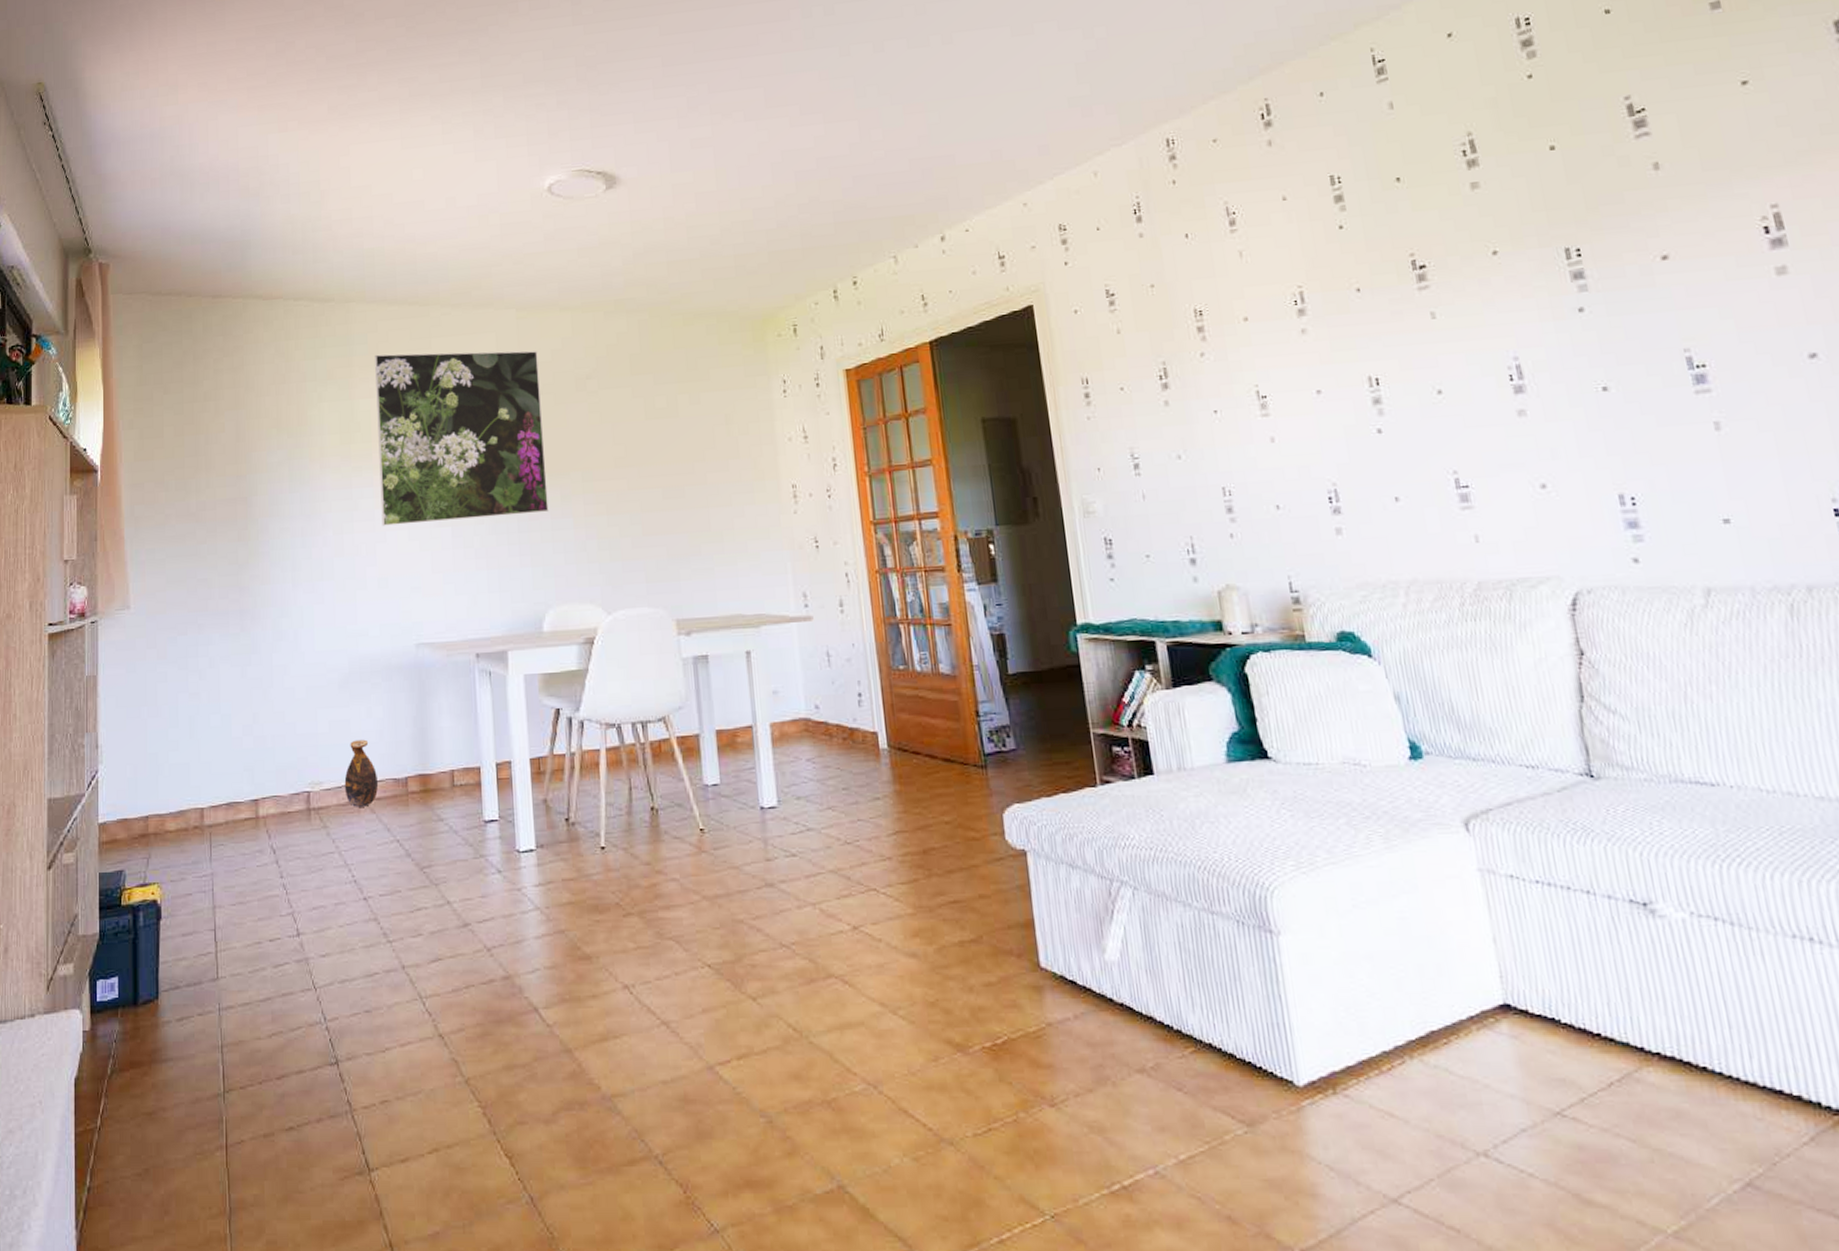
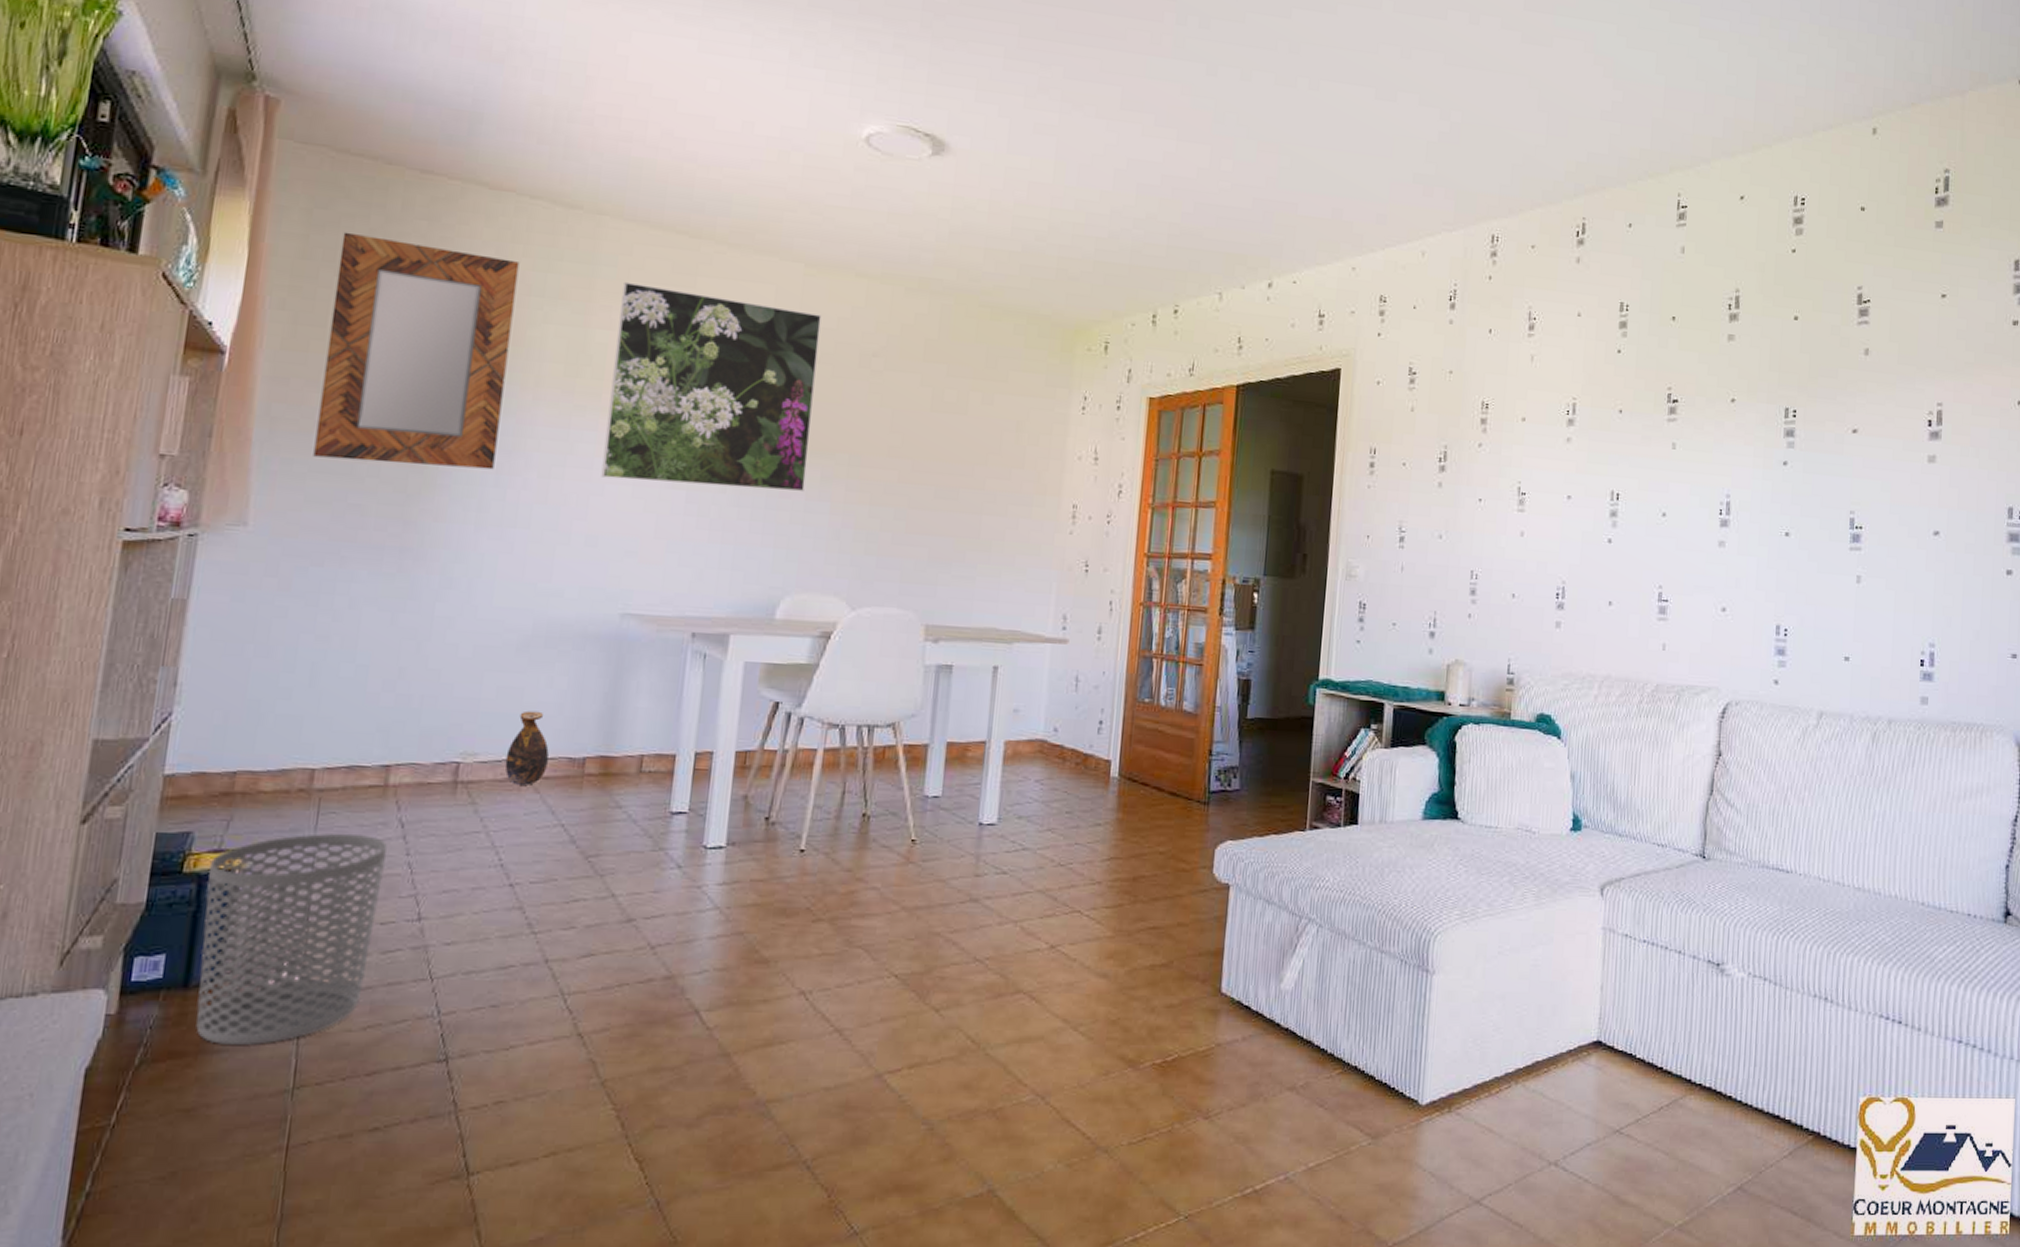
waste bin: none [140,863,266,1054] -> present [196,833,387,1045]
home mirror: none [165,354,299,544] -> present [313,232,520,470]

